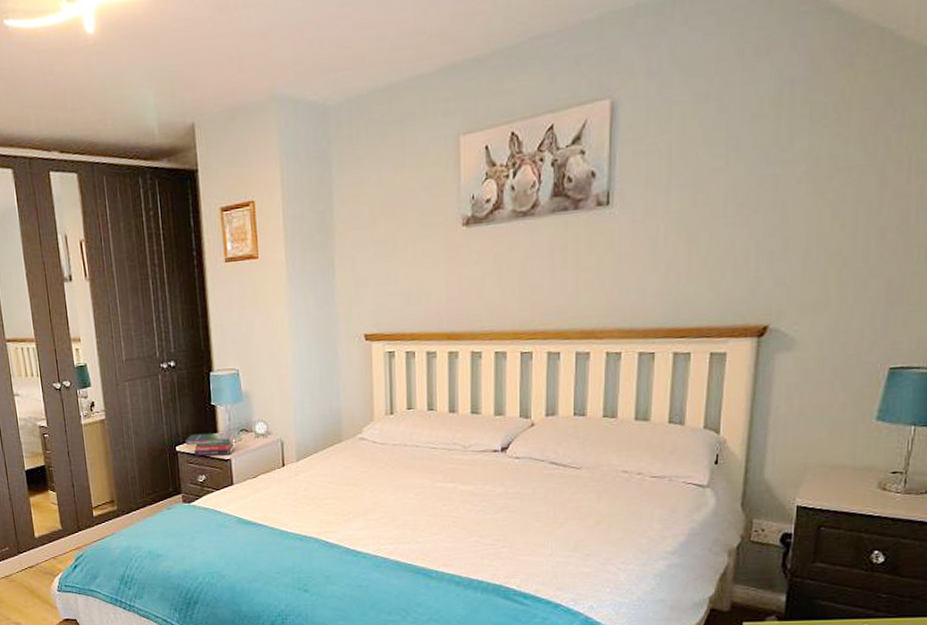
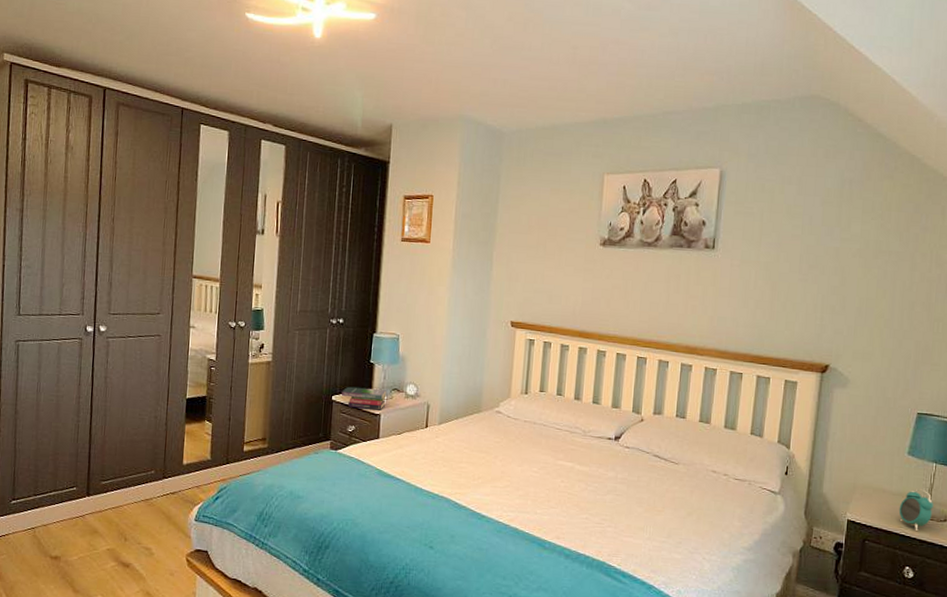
alarm clock: none [864,458,912,510] -> present [899,488,934,532]

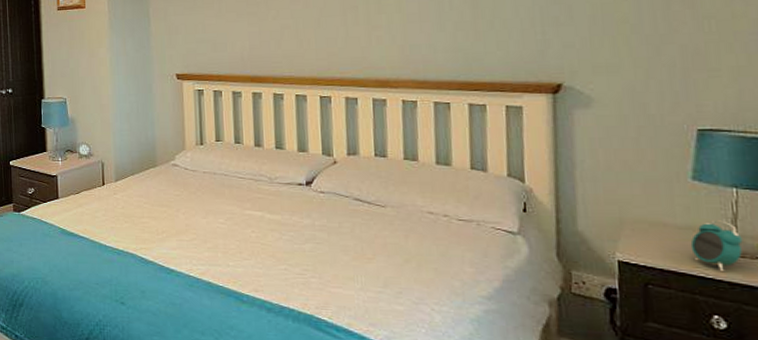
books: present [342,386,387,411] -> none [18,151,61,172]

